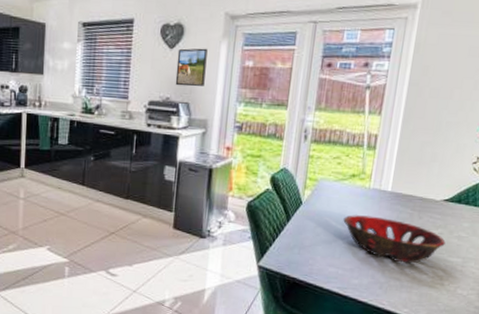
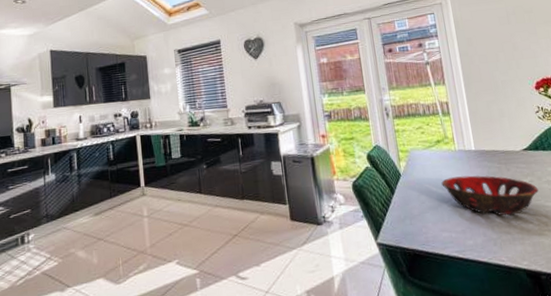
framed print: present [175,48,208,87] -> none [261,54,290,89]

